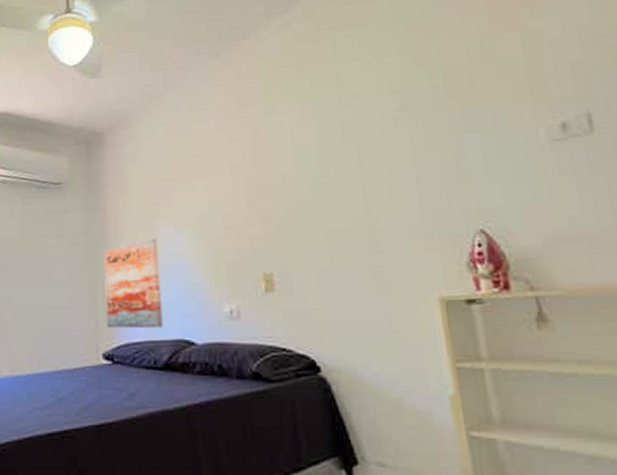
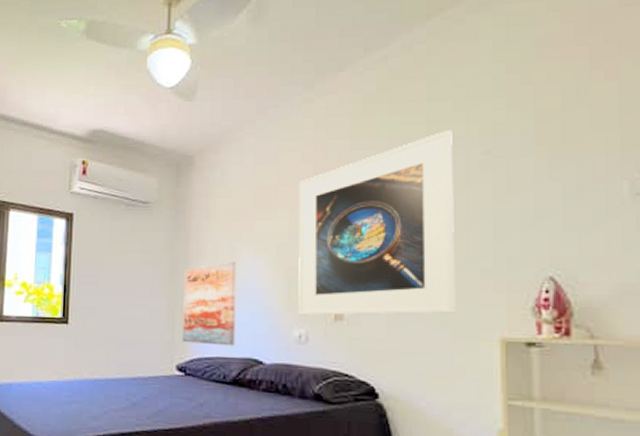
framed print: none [215,89,390,289] -> present [298,130,456,316]

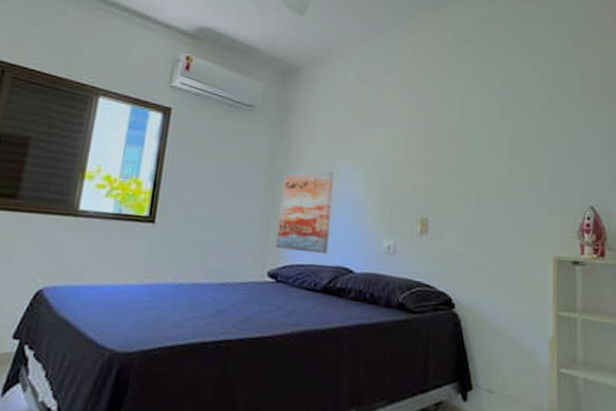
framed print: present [298,130,456,316] -> none [388,74,523,233]

